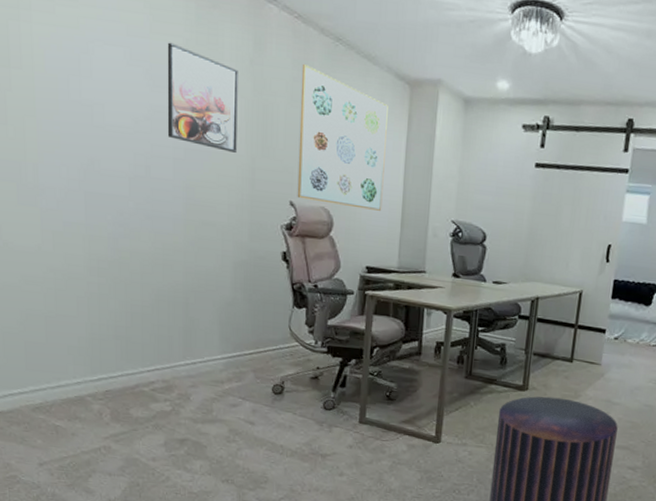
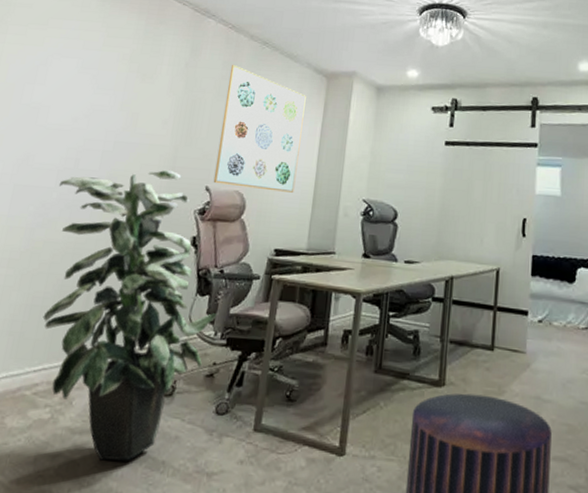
indoor plant: none [133,182,315,445] -> present [43,170,217,461]
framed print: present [167,42,238,153] -> none [101,52,174,143]

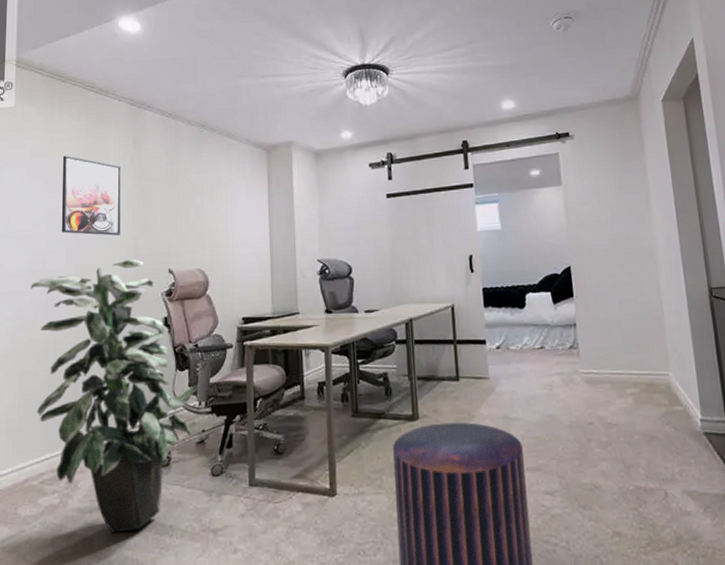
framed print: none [101,52,174,143] -> present [61,155,121,236]
wall art: present [213,65,306,193] -> none [174,151,252,265]

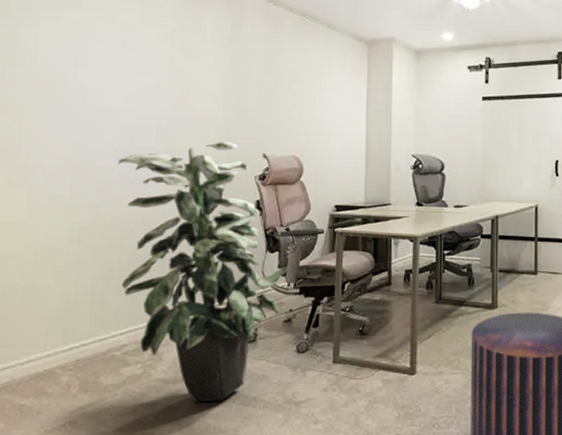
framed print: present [61,155,121,236] -> none [152,32,218,117]

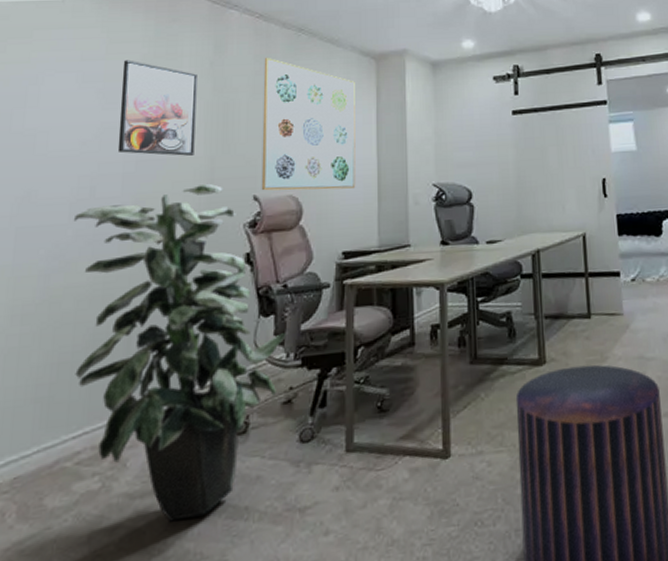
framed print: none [152,32,218,117] -> present [117,59,197,156]
wall art: none [269,38,350,153] -> present [261,58,356,191]

